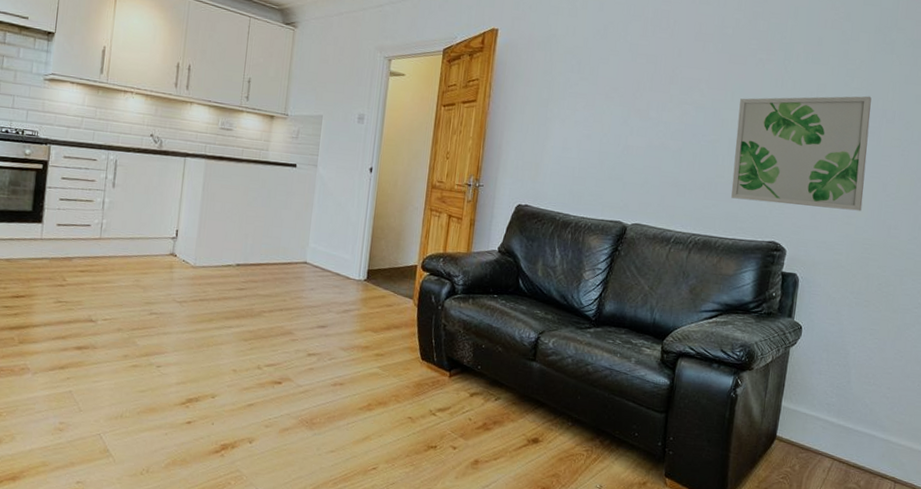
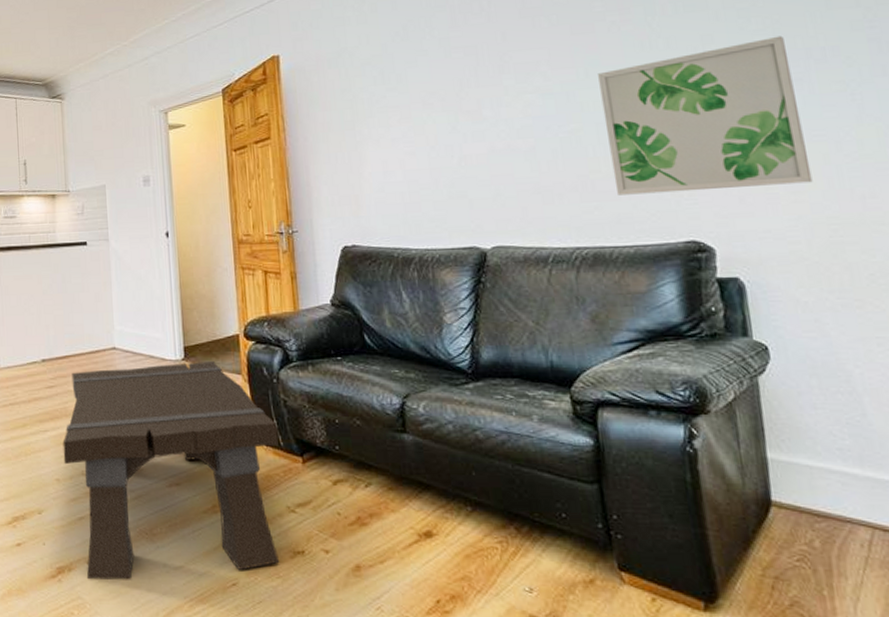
coffee table: none [242,279,435,459] -> present [63,361,280,580]

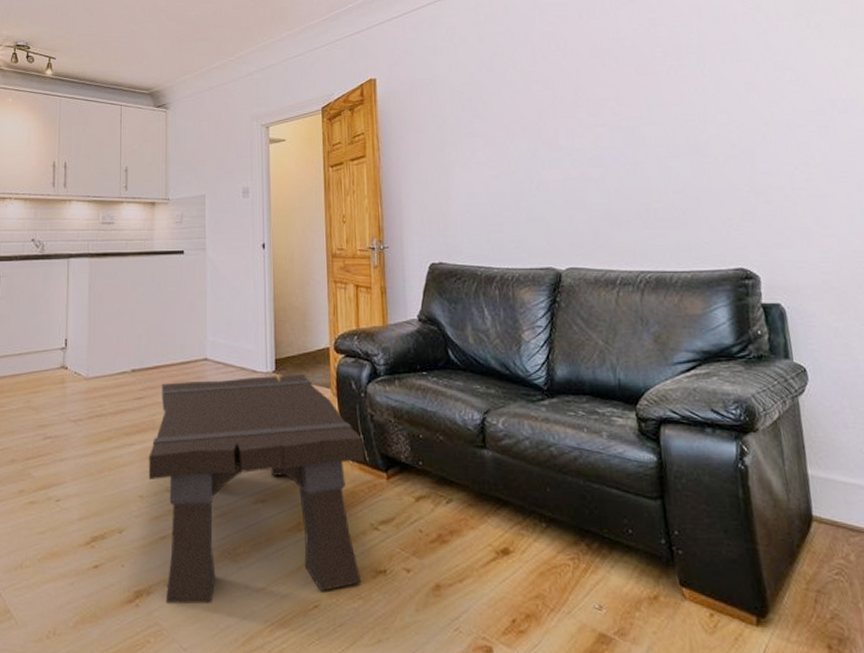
wall art: present [598,35,813,195] -> none [659,87,840,224]

